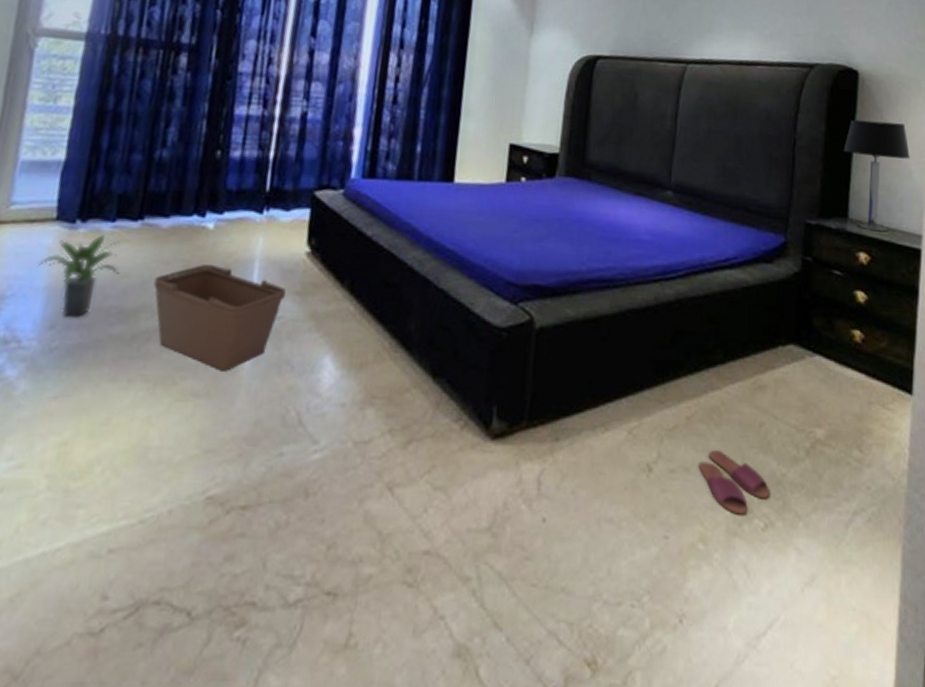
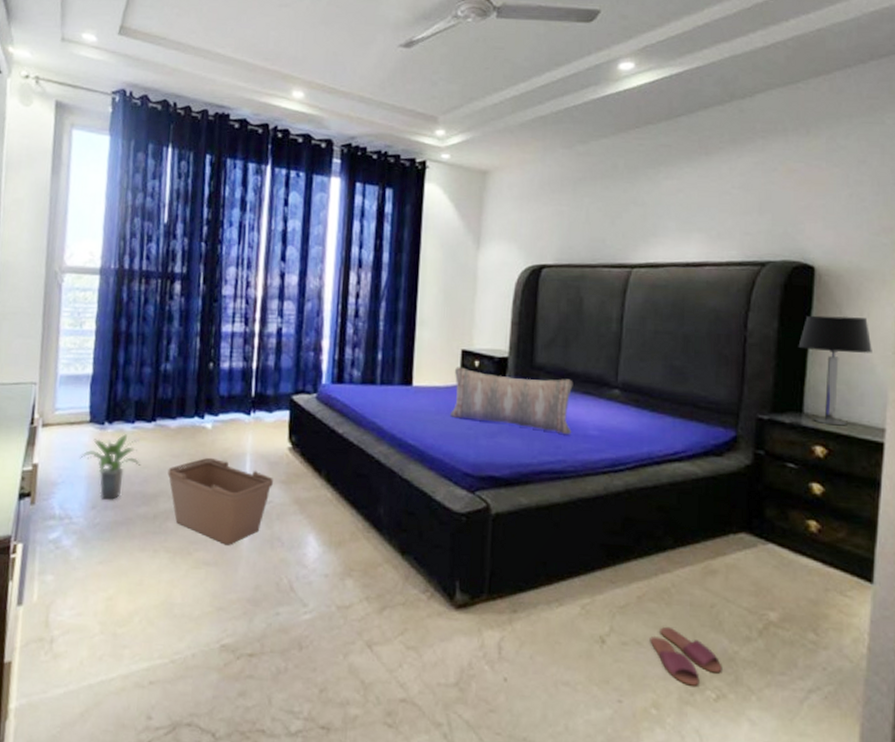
pillow: none [494,162,626,240] -> present [450,367,573,435]

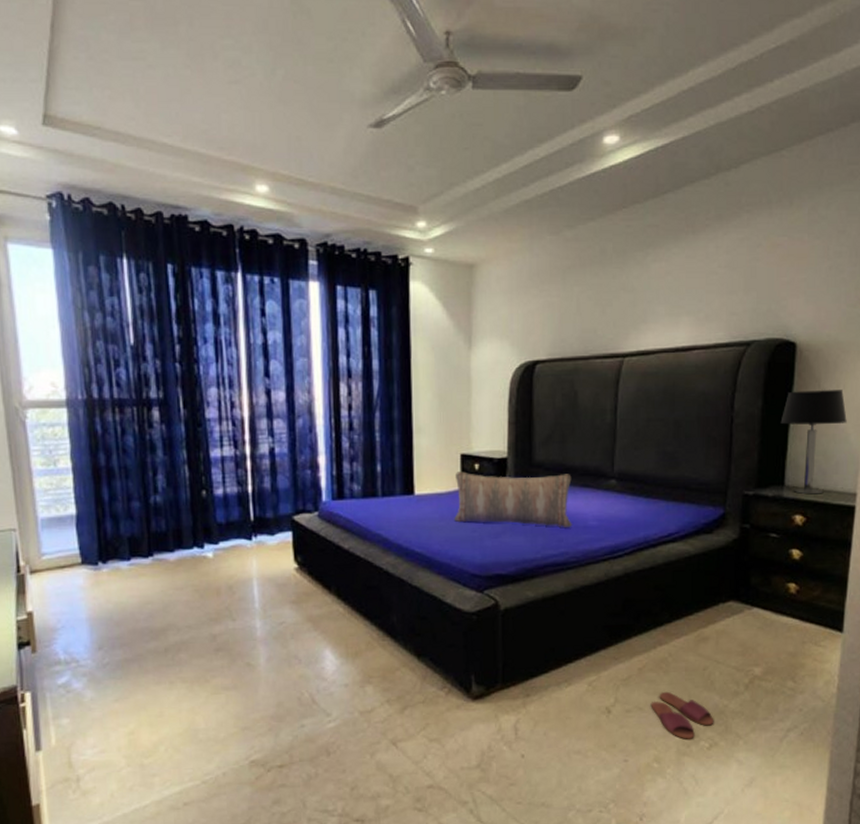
potted plant: present [79,434,141,500] -> none [76,572,144,639]
bicycle basket: present [167,457,273,545] -> none [173,586,283,669]

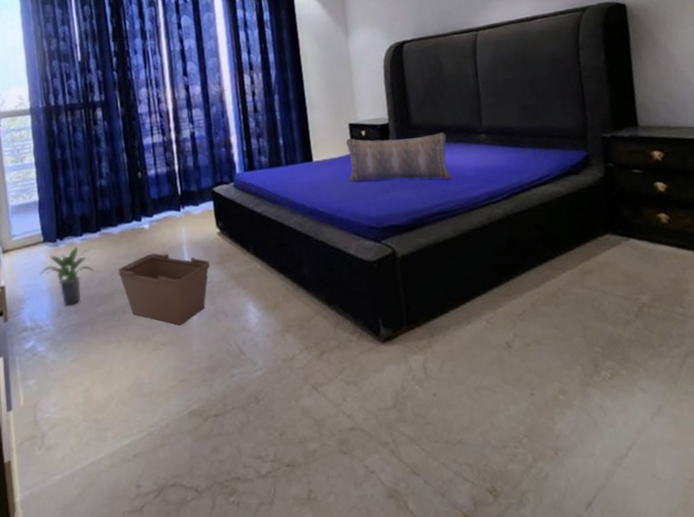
potted plant: none [76,572,144,639] -> present [39,246,94,306]
bicycle basket: none [173,586,283,669] -> present [118,253,210,326]
slippers: present [650,691,714,739] -> none [547,324,612,370]
table lamp: present [780,390,847,495] -> none [624,39,685,132]

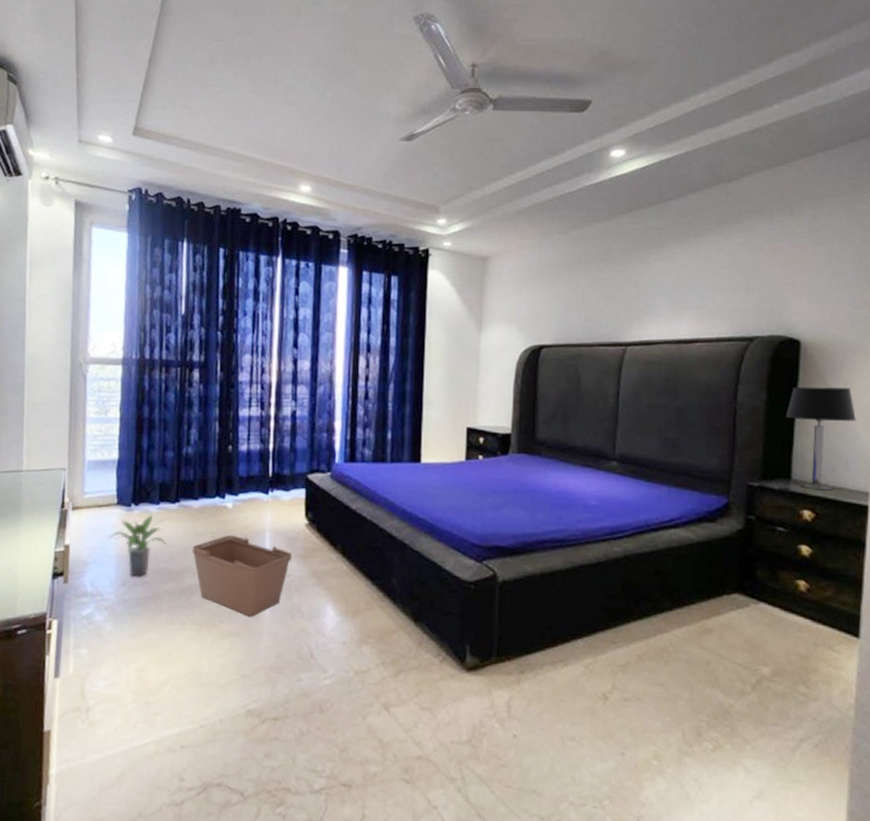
pillow: present [346,132,453,183] -> none [457,444,573,506]
table lamp: none [624,39,685,132] -> present [785,386,856,491]

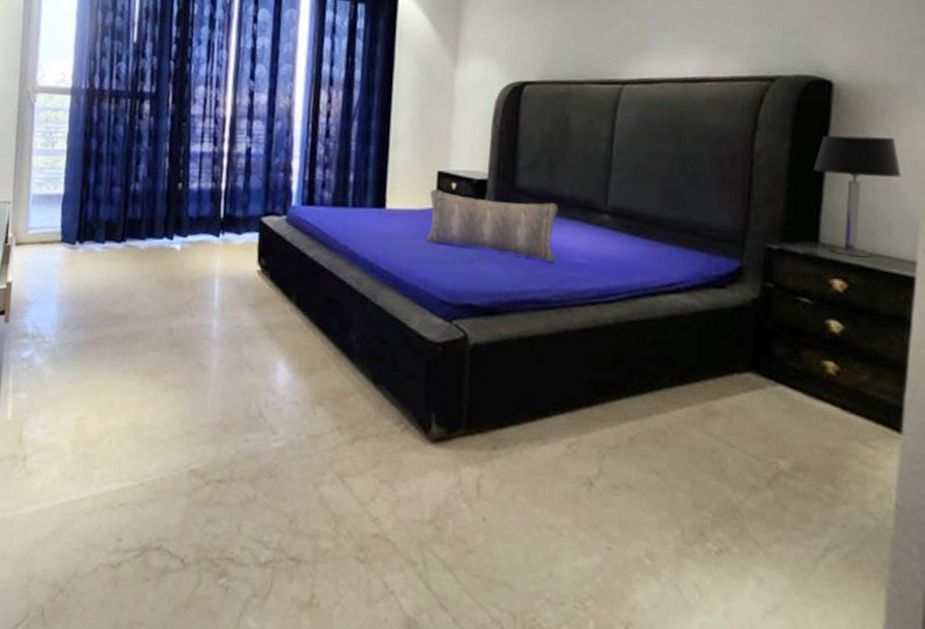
potted plant: present [108,515,167,577] -> none [51,254,111,320]
bicycle basket: present [192,534,292,617] -> none [137,279,242,369]
pillow: none [457,444,573,506] -> present [426,189,558,263]

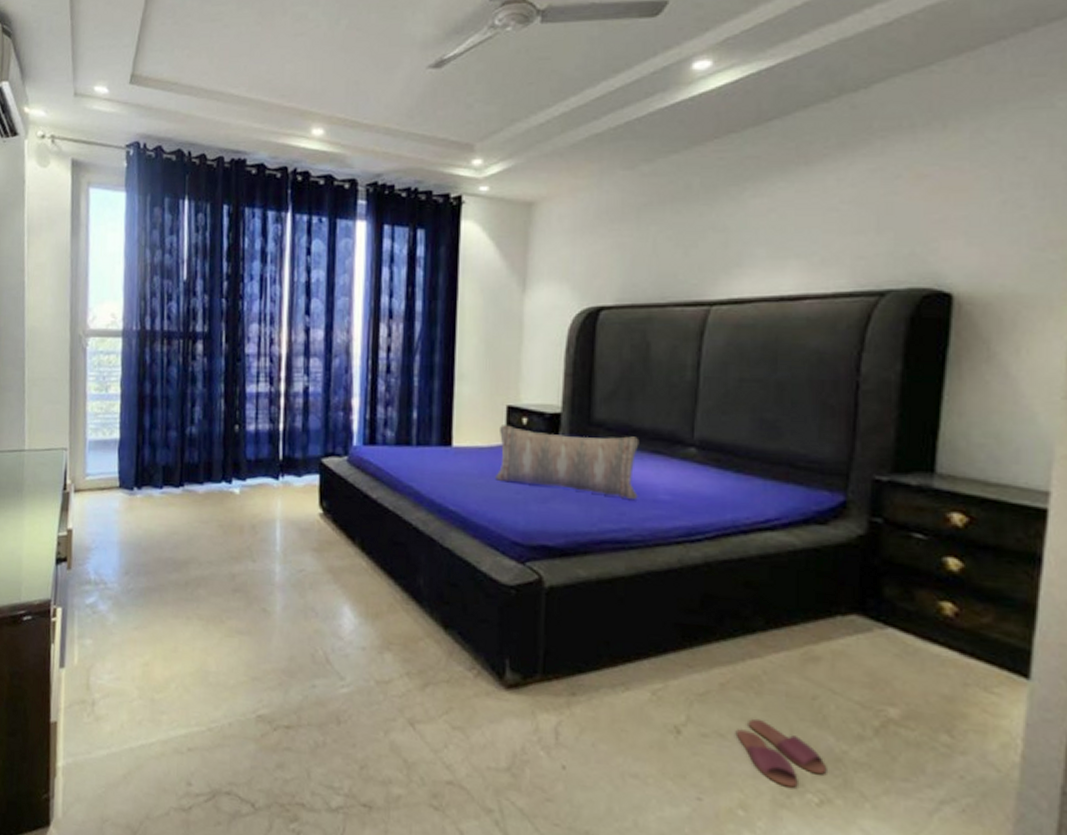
slippers: none [643,470,725,537] -> present [735,718,827,788]
table lamp: present [813,135,901,258] -> none [929,354,1033,489]

